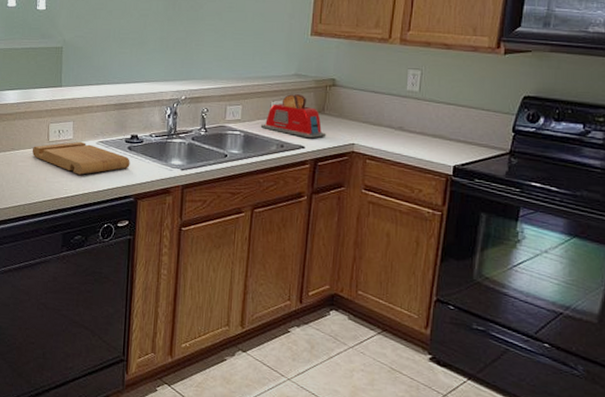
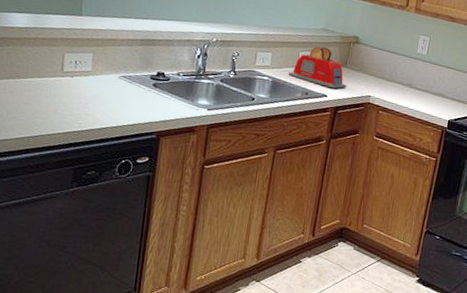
cutting board: present [32,141,130,175] -> none [41,74,155,109]

